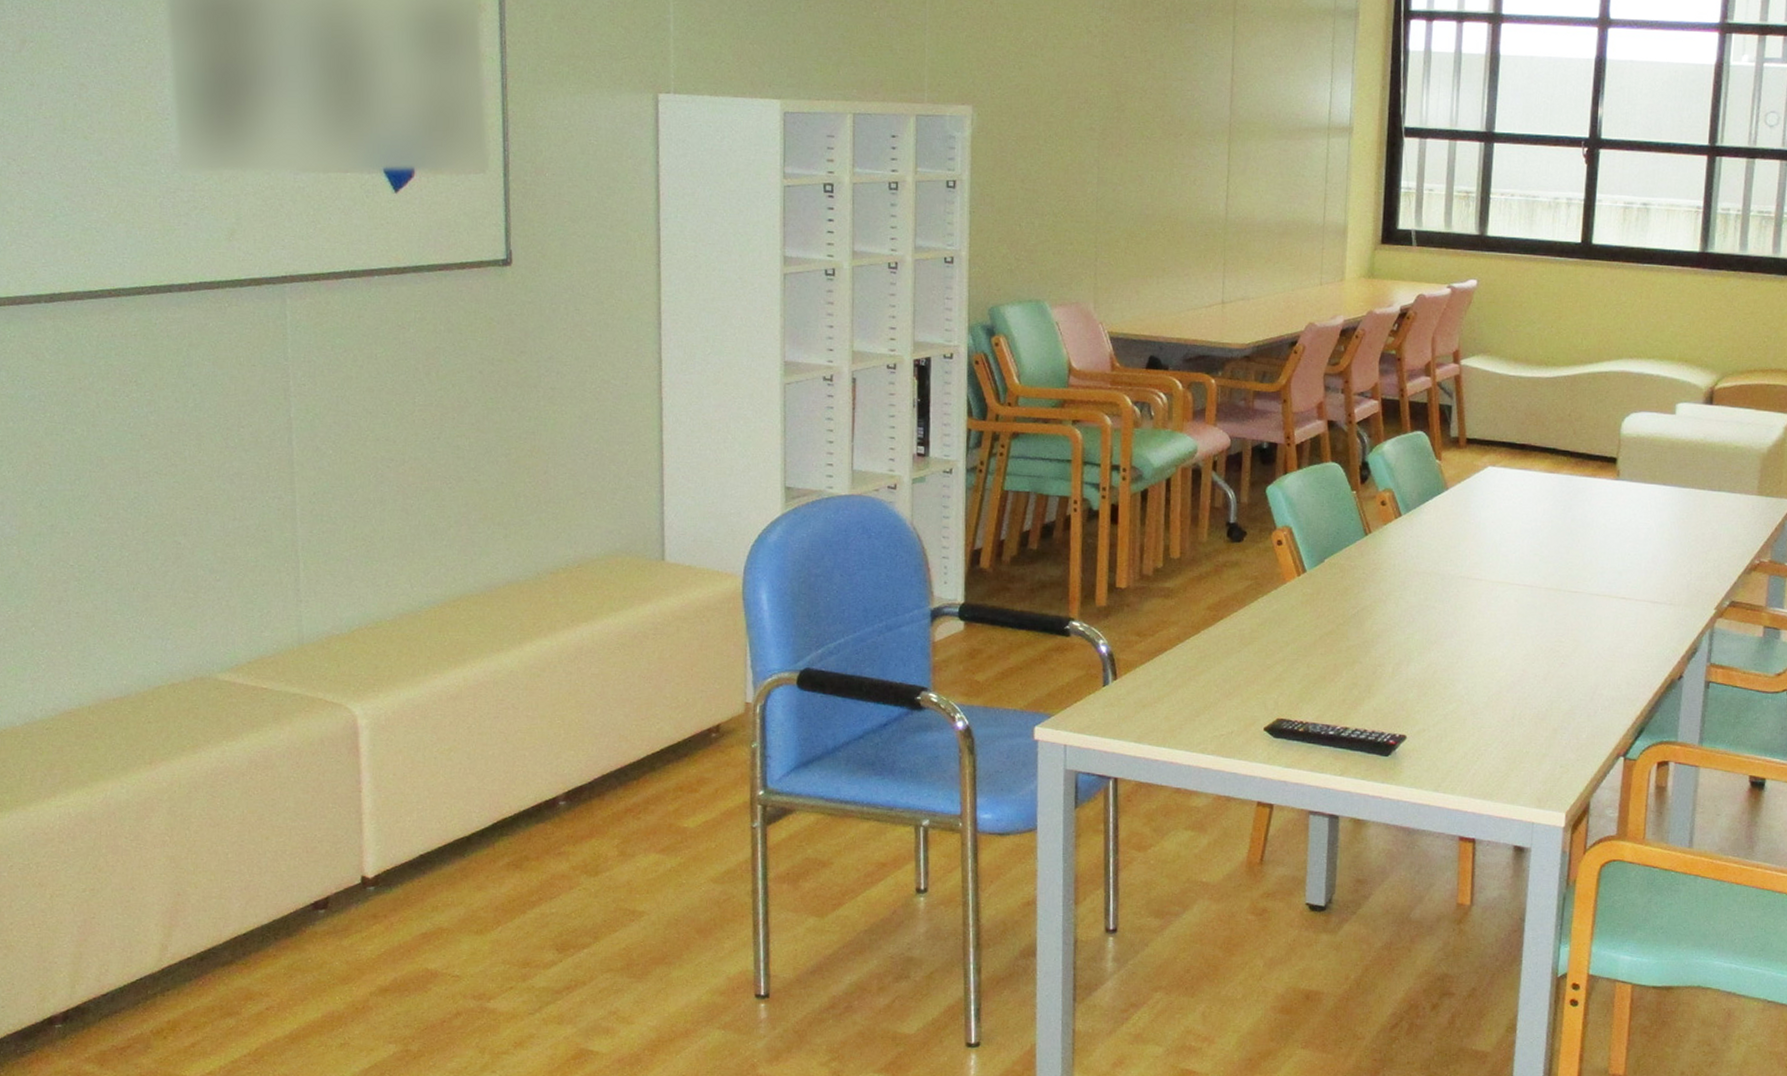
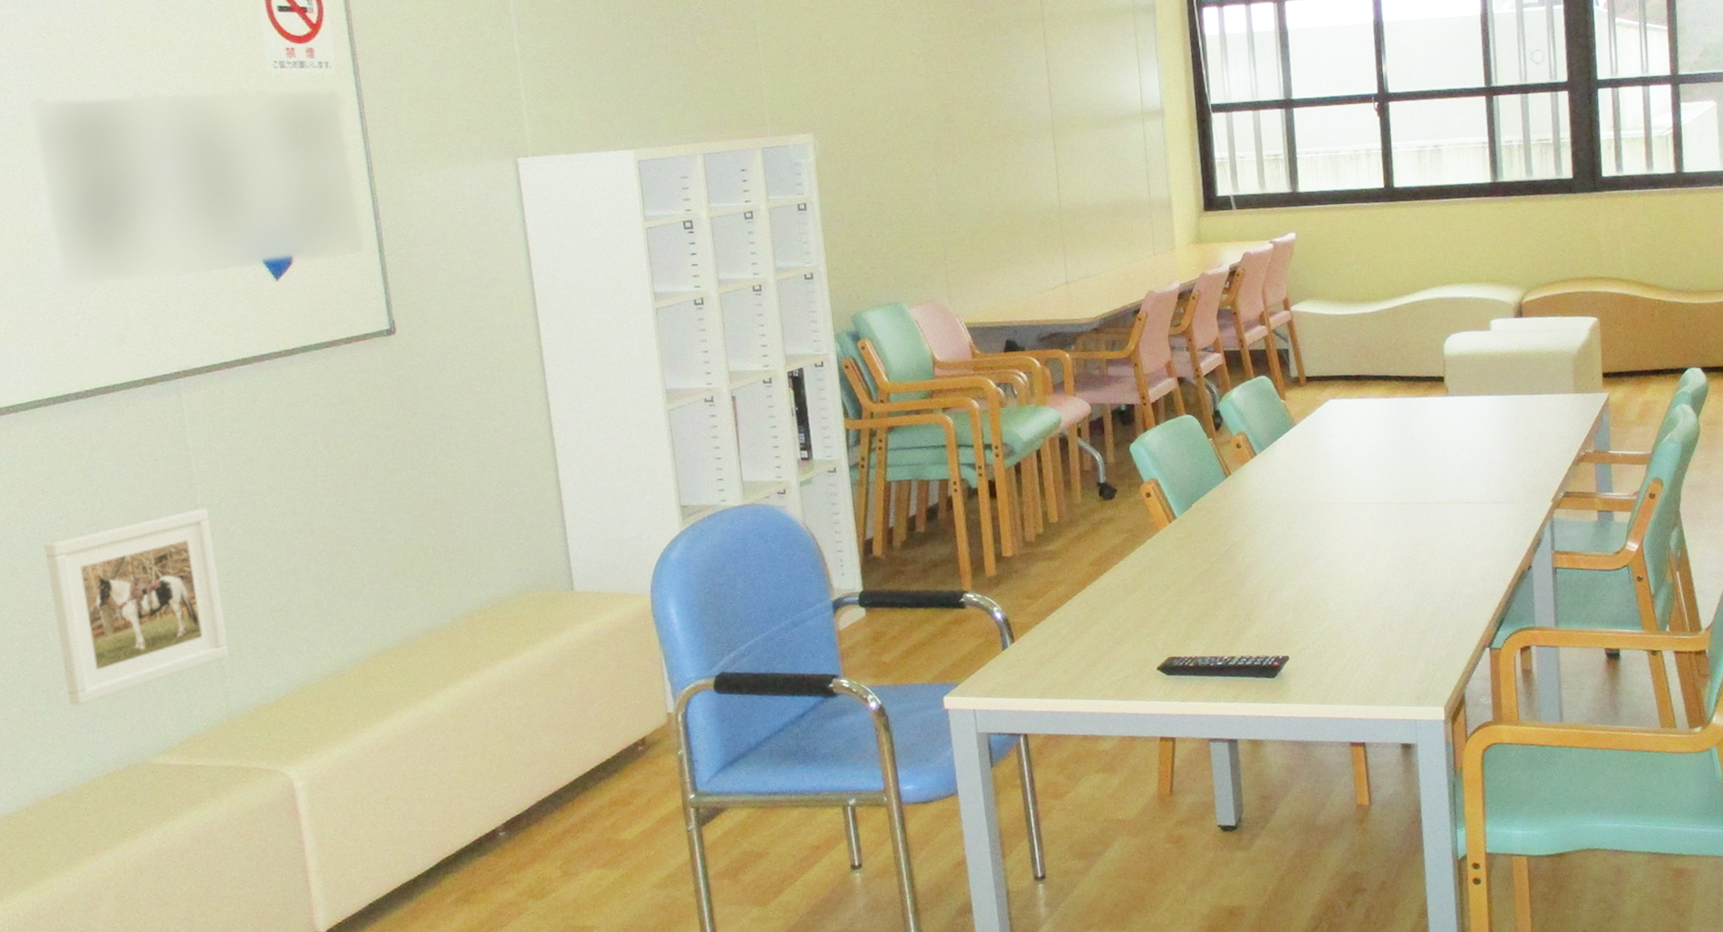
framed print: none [132,422,306,609] -> present [44,508,229,706]

